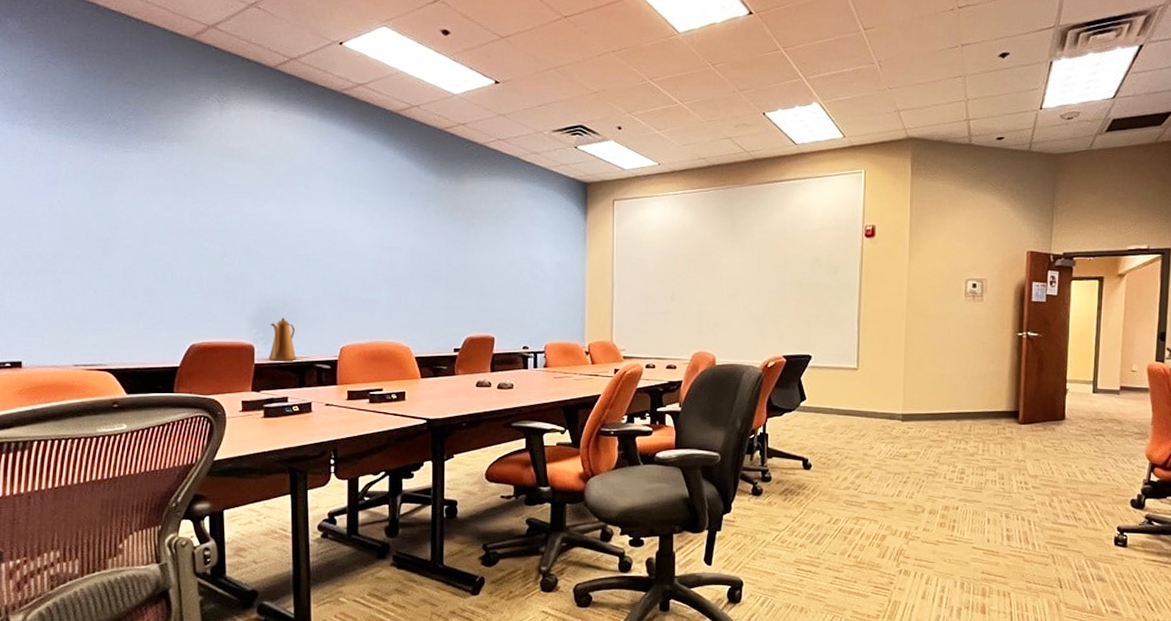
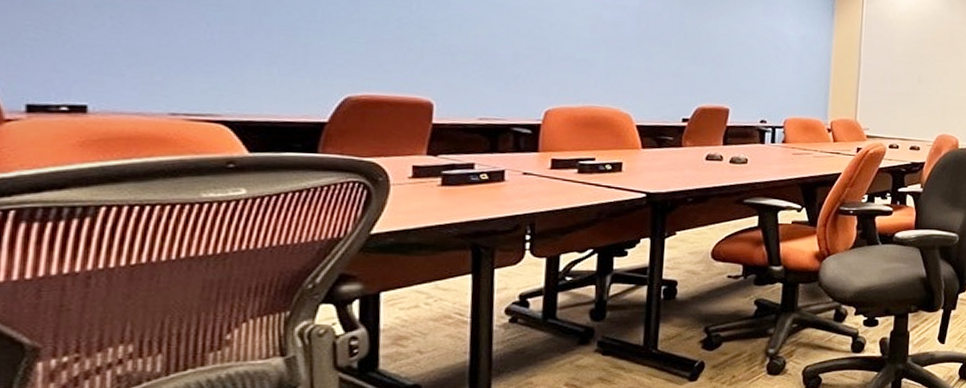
coffee pot: present [268,317,297,361] -> none [451,72,489,123]

